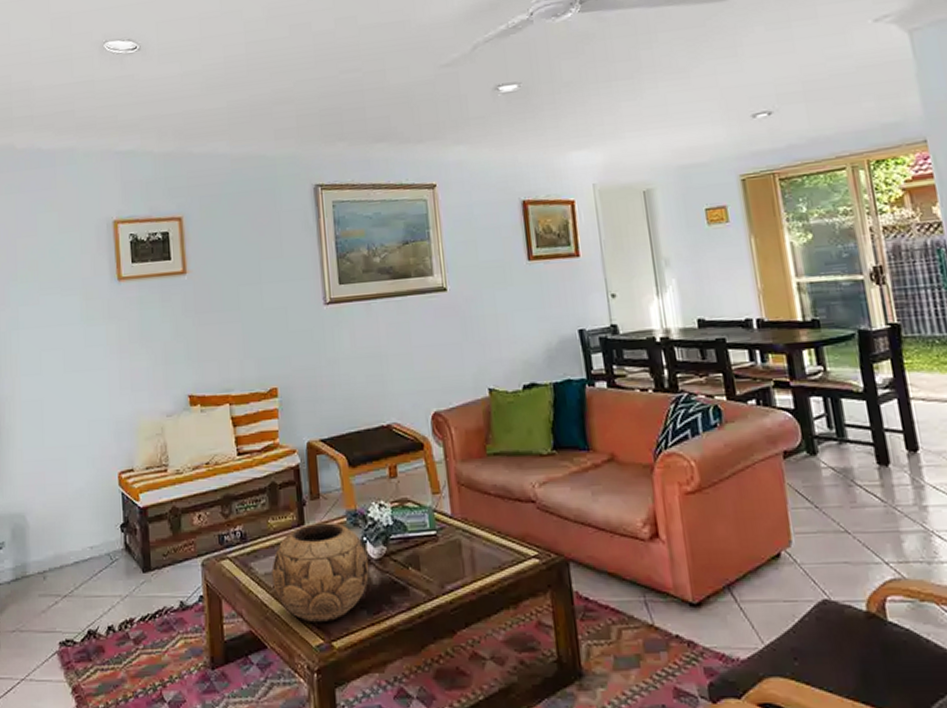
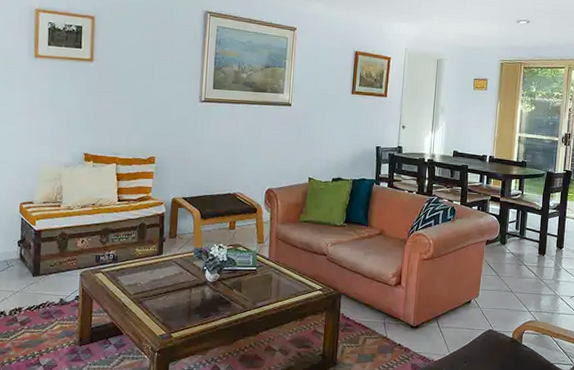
decorative bowl: present [272,522,369,622] -> none [133,254,206,320]

